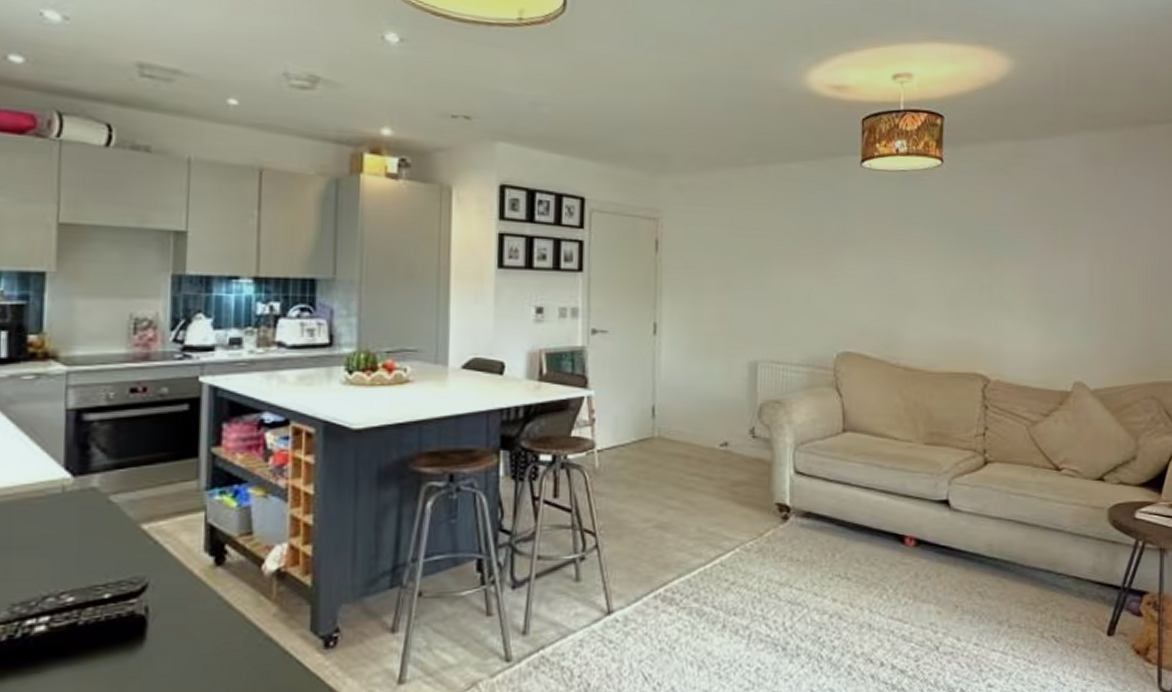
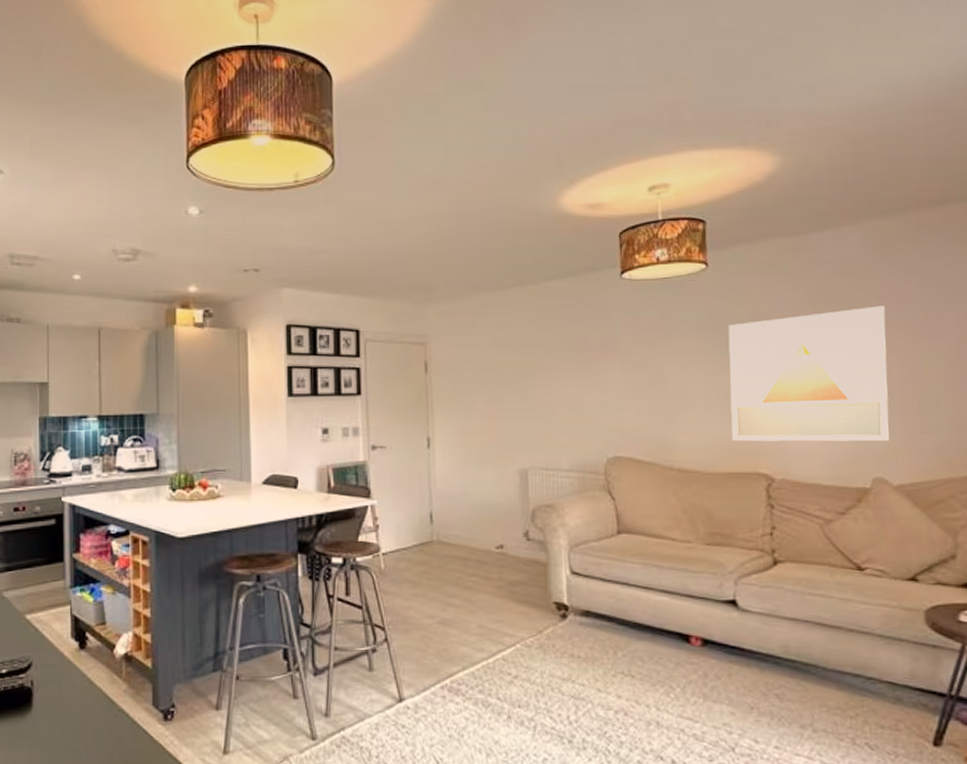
wall art: none [955,216,1095,348] -> present [728,305,891,442]

